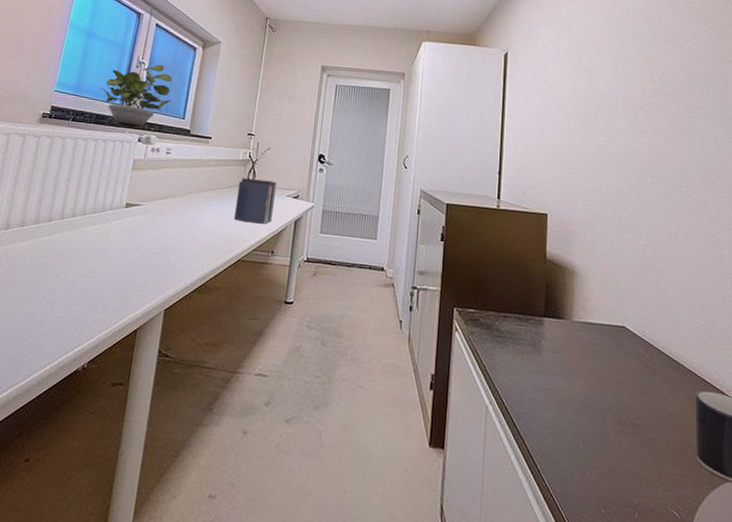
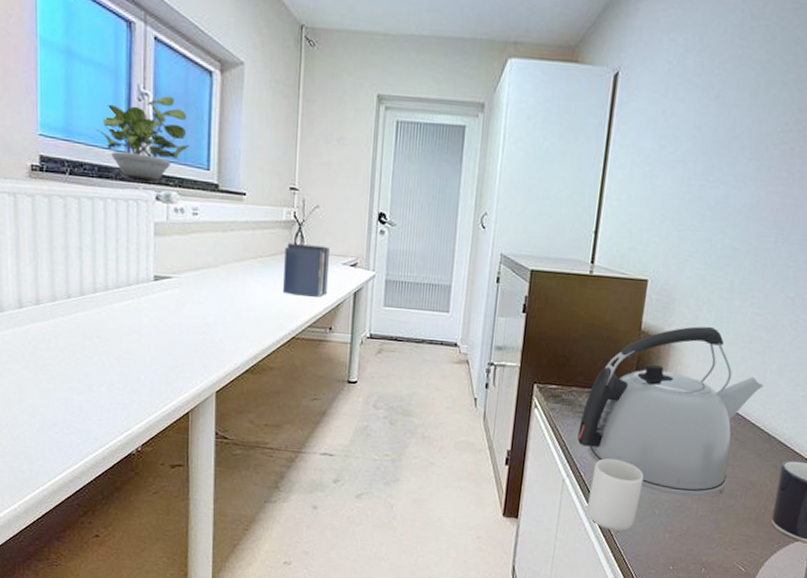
kettle: none [497,256,665,428] -> present [577,326,764,497]
cup: none [512,385,564,467] -> present [587,458,644,532]

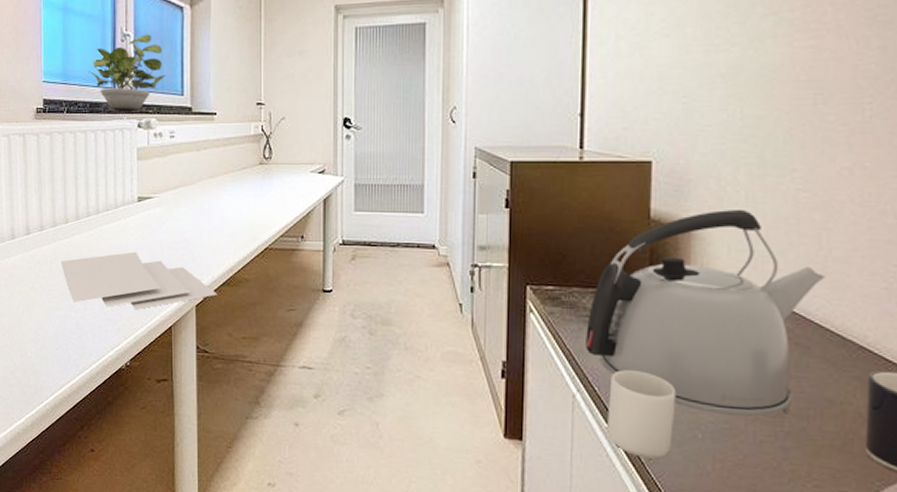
papers: none [60,333,240,394] -> present [60,251,217,310]
books: present [283,243,331,297] -> none [255,156,298,206]

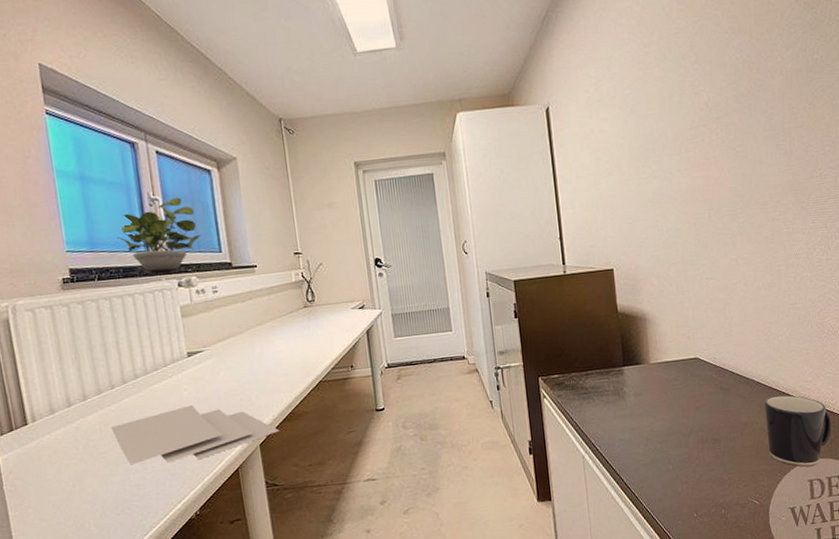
kettle: present [586,209,826,417] -> none [585,297,732,449]
cup: present [607,370,677,459] -> none [607,428,654,493]

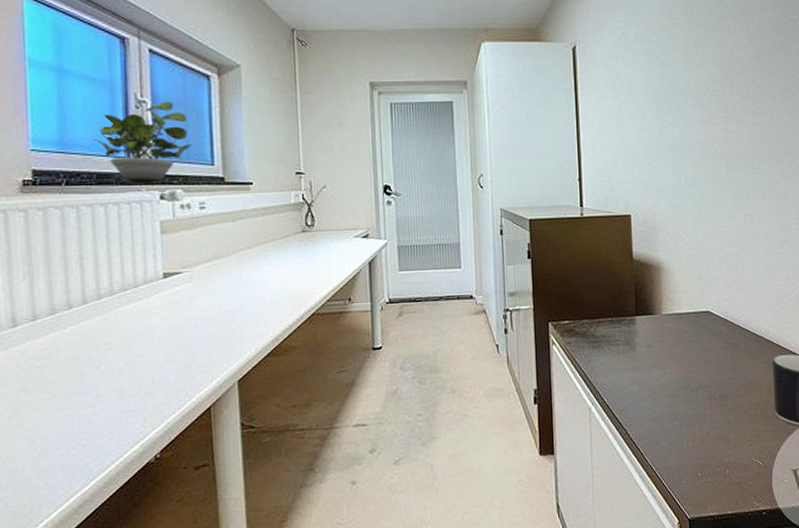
papers: present [110,404,280,465] -> none [62,332,262,398]

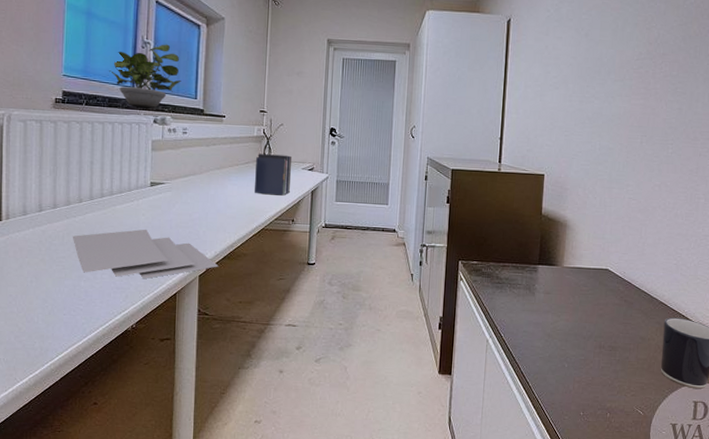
papers: none [62,332,262,398] -> present [72,229,219,279]
books: none [297,222,342,273] -> present [255,154,293,196]

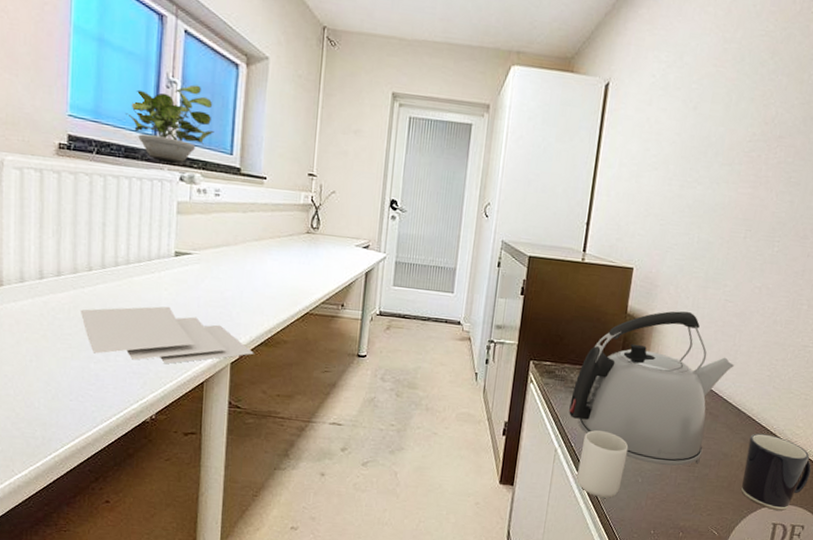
books: present [255,154,293,196] -> none [299,225,345,276]
kettle: none [497,210,644,351] -> present [569,311,735,466]
cup: none [508,321,553,383] -> present [576,430,629,498]

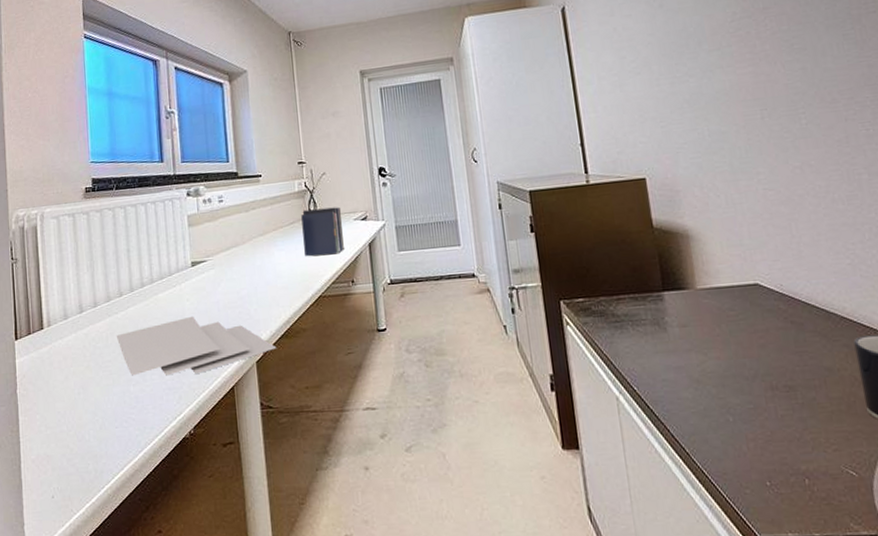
potted plant: present [126,84,215,164] -> none [136,109,211,184]
books: none [299,225,345,276] -> present [301,207,344,257]
kettle: present [569,311,735,466] -> none [617,210,803,396]
cup: present [576,430,629,498] -> none [646,366,709,449]

